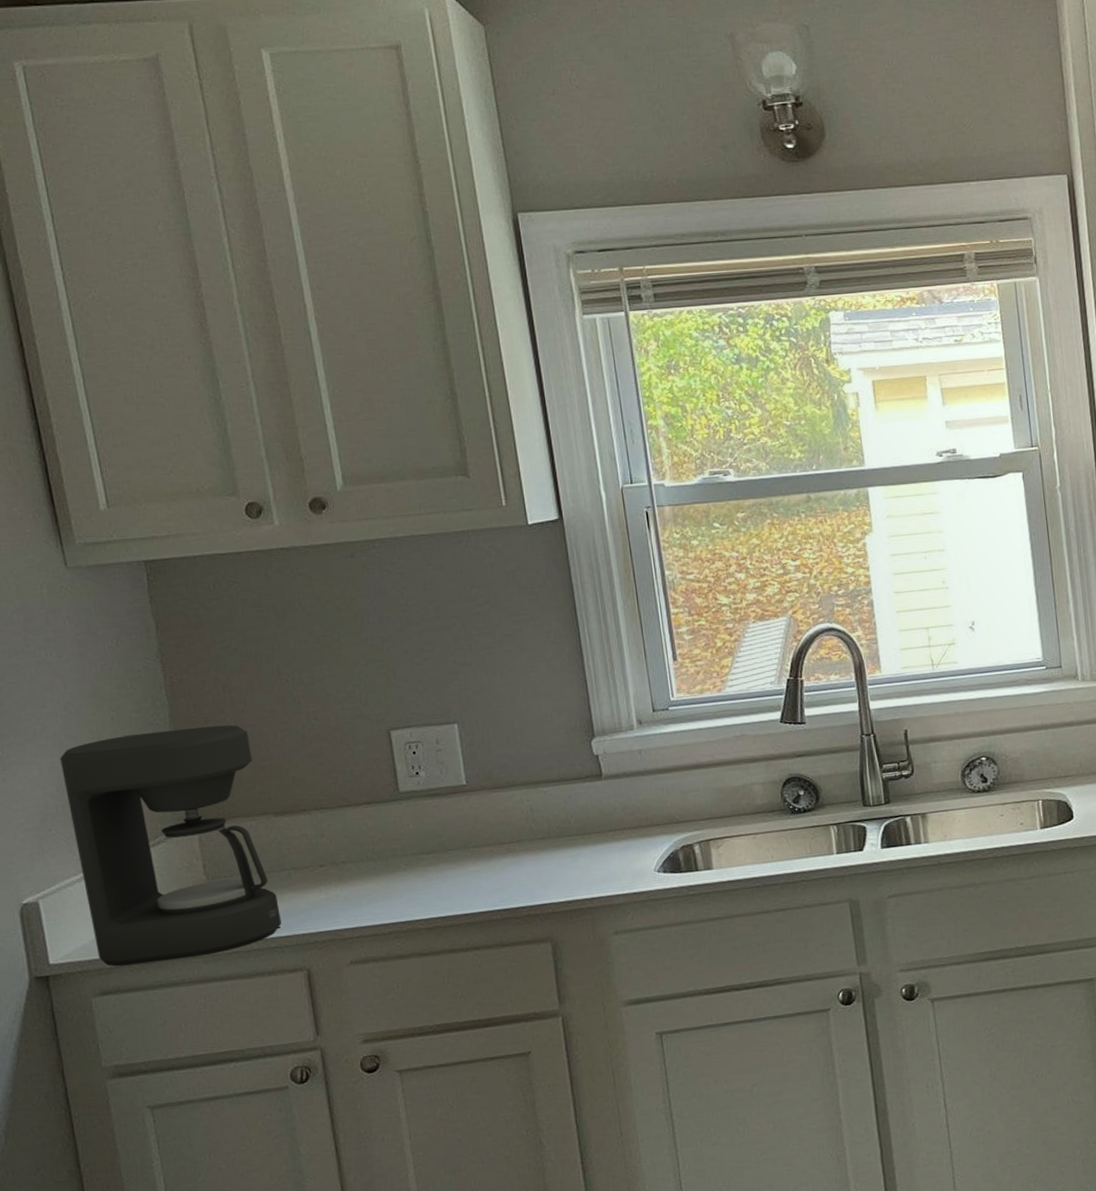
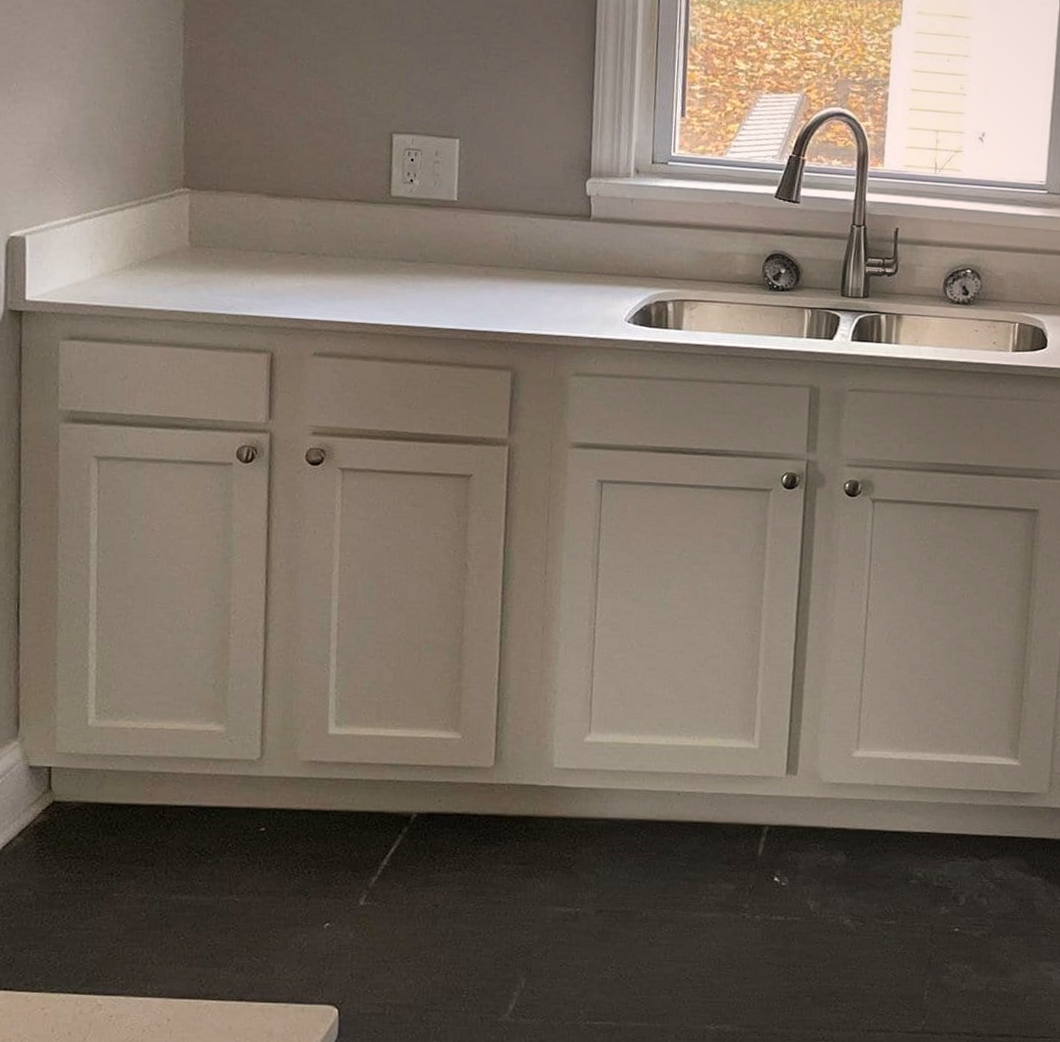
coffee maker: present [60,725,282,967] -> none [70,90,256,321]

